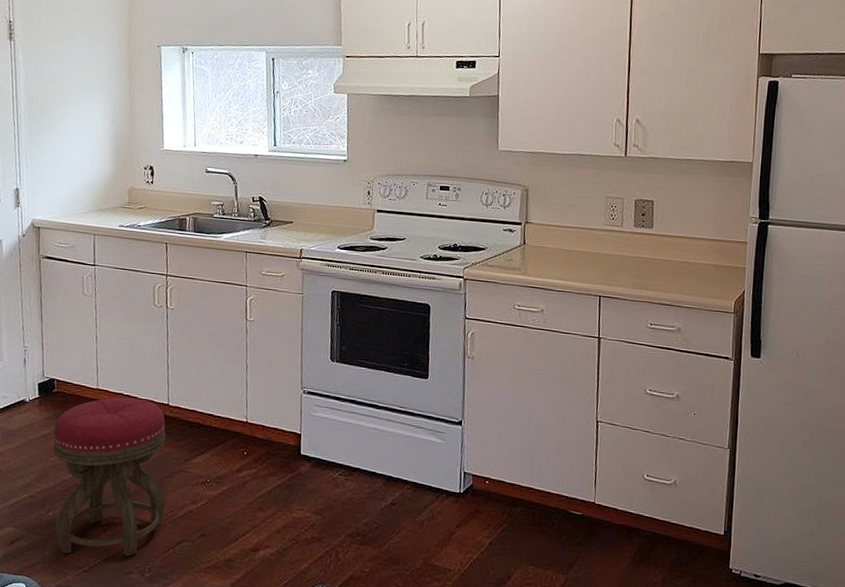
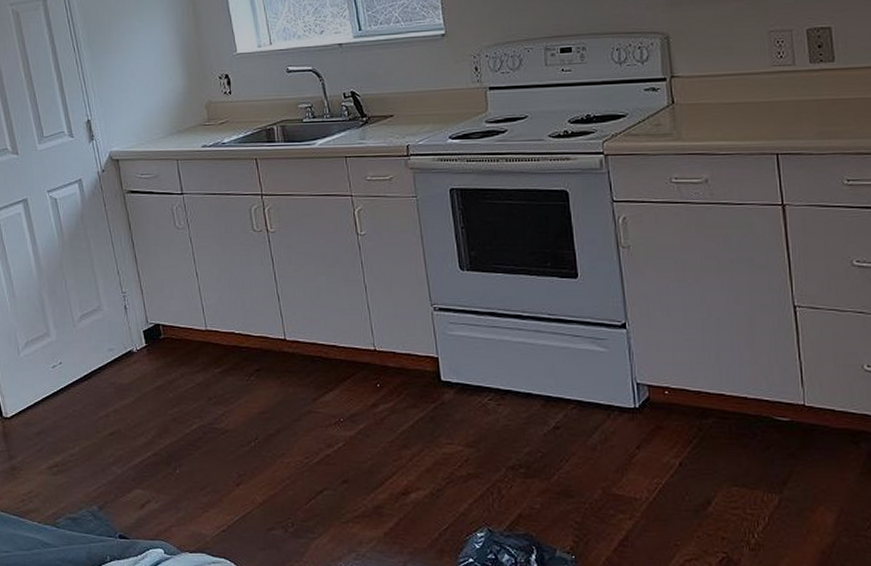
stool: present [53,397,166,557] -> none [166,336,299,514]

